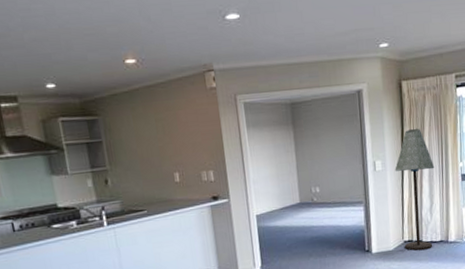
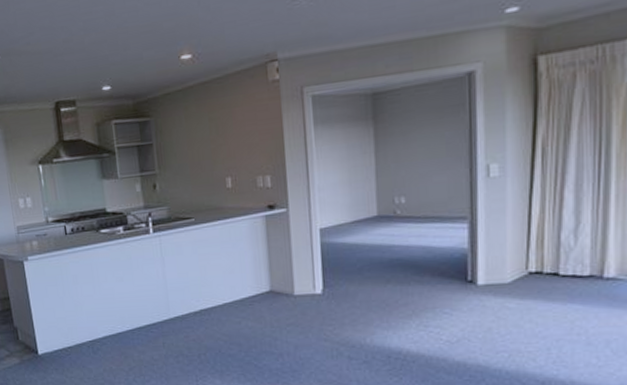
floor lamp: present [395,128,435,251] -> none [519,119,586,287]

